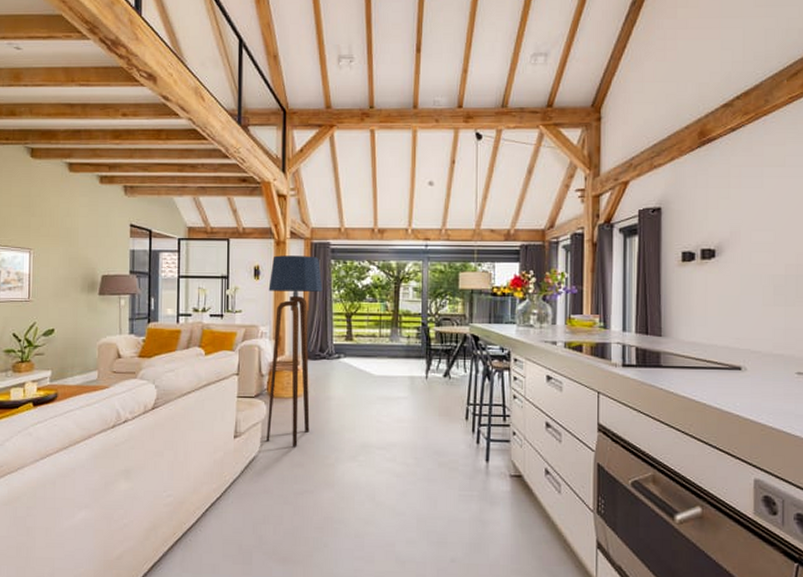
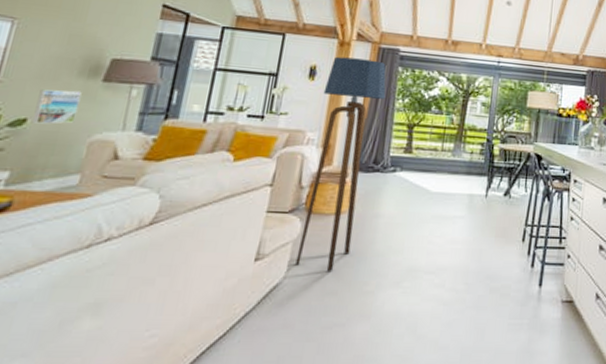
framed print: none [58,304,86,332] -> present [32,89,82,124]

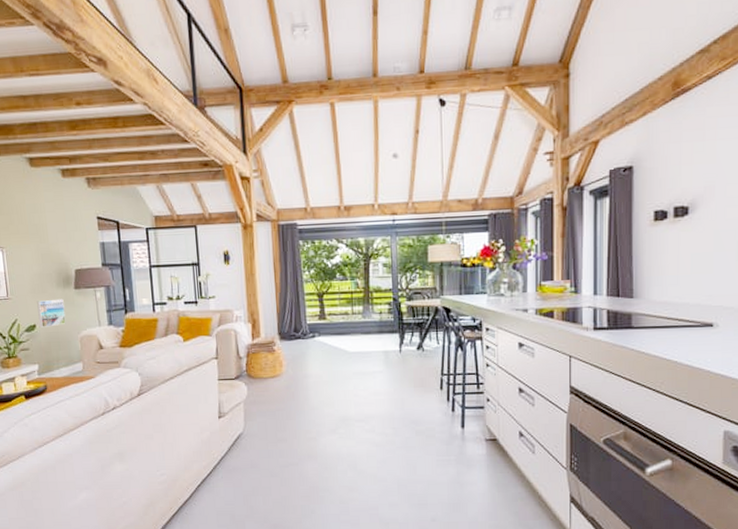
floor lamp: present [295,56,386,271] -> none [239,238,293,423]

